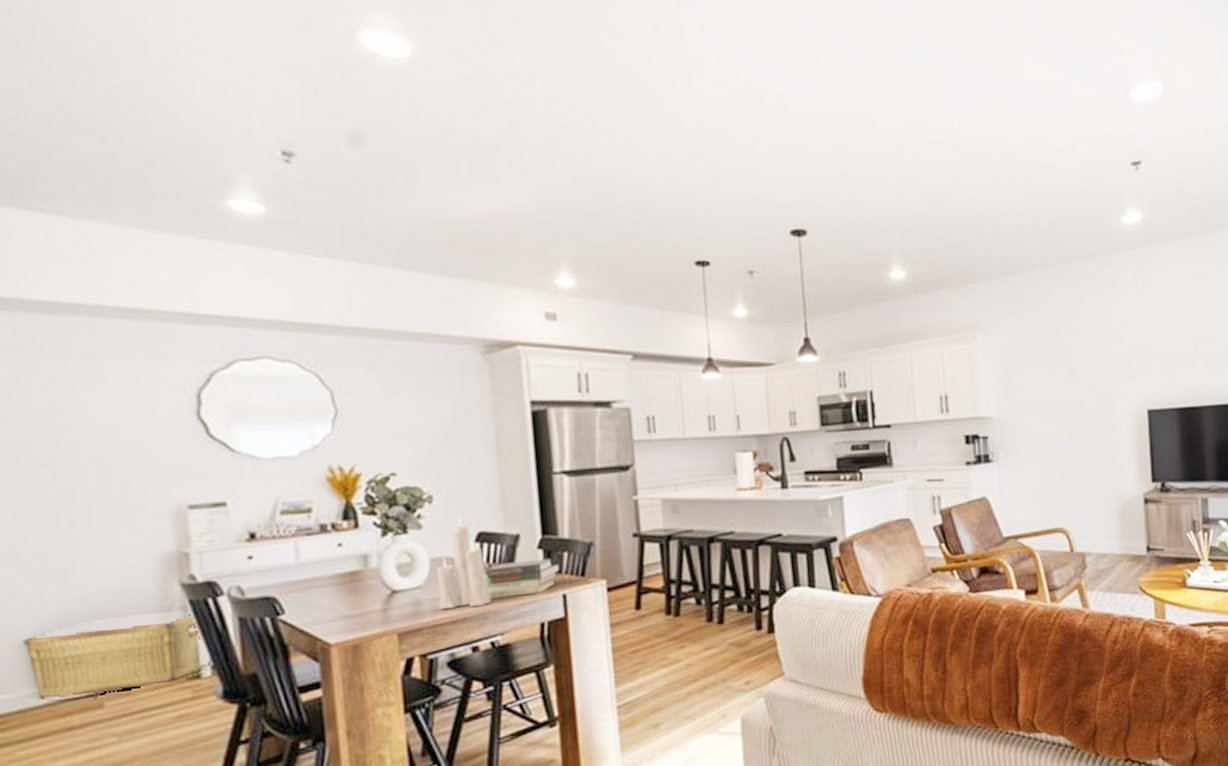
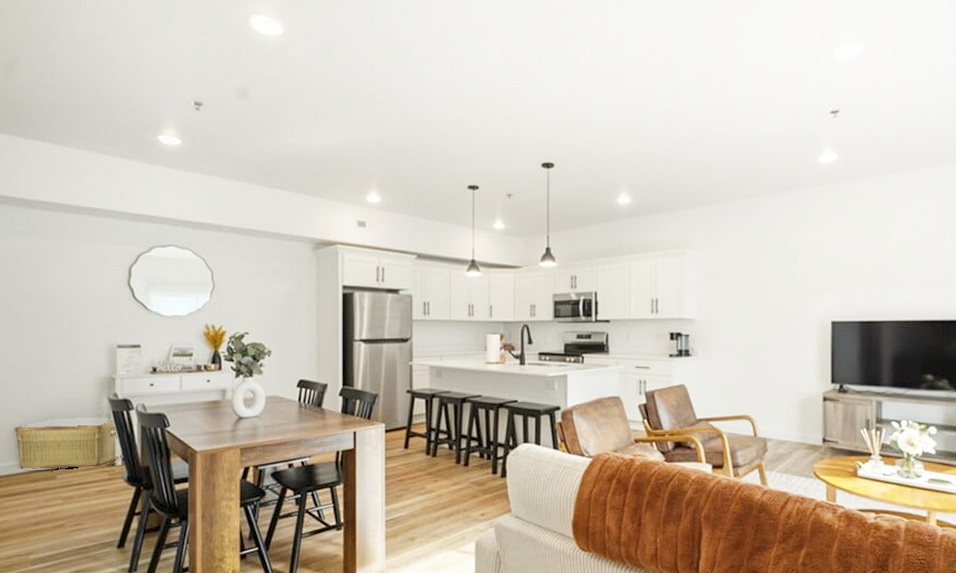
candle: present [436,514,492,609] -> none [269,365,305,434]
books: present [484,558,559,599] -> none [301,403,353,430]

